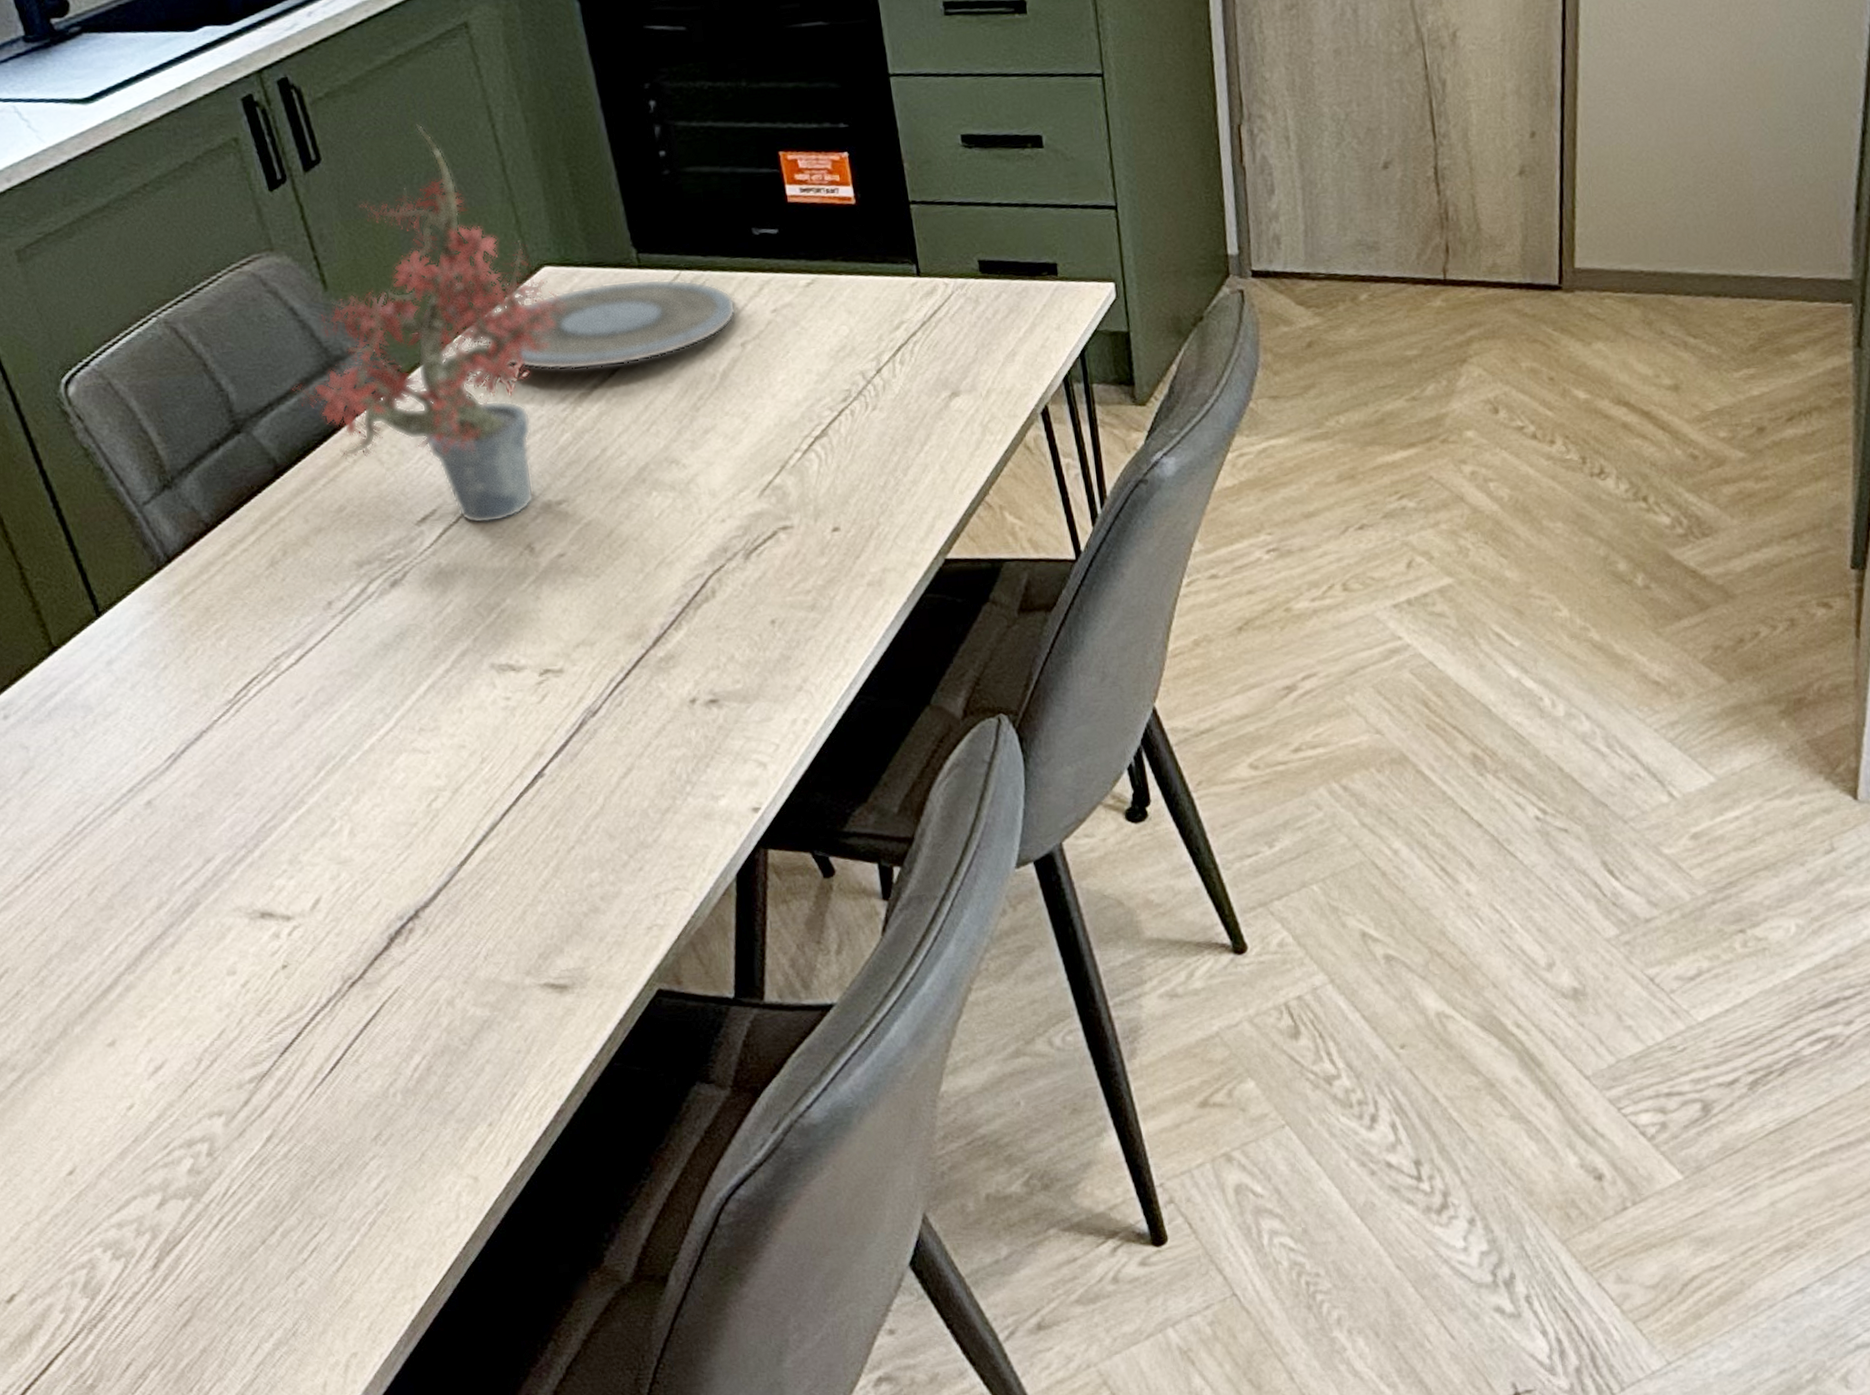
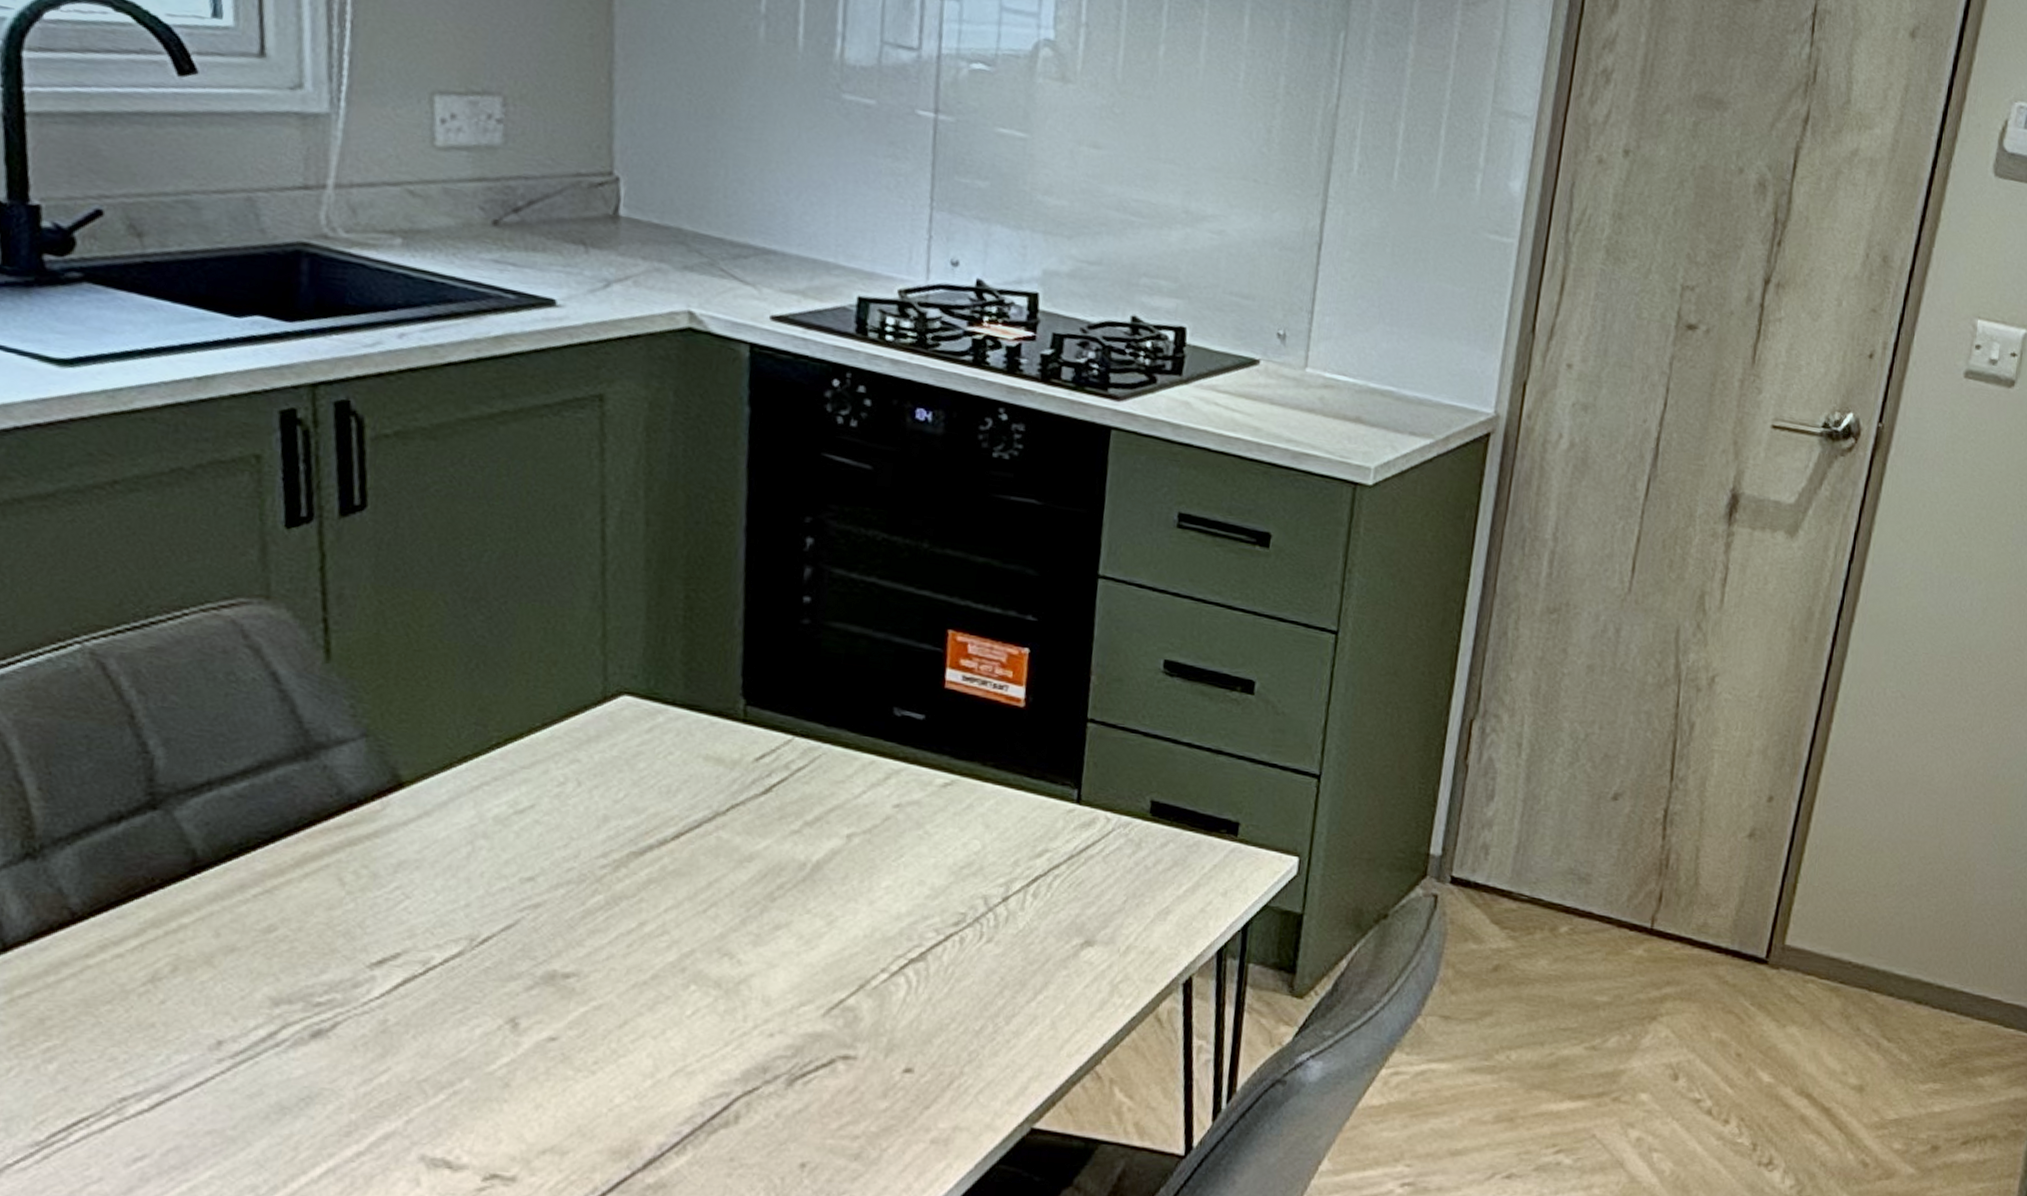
potted plant: present [292,124,566,524] -> none [245,495,639,984]
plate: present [486,279,737,370] -> none [524,728,852,830]

